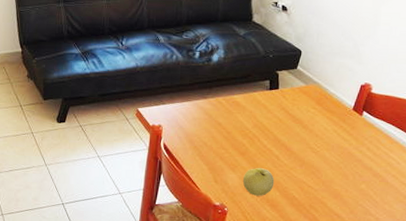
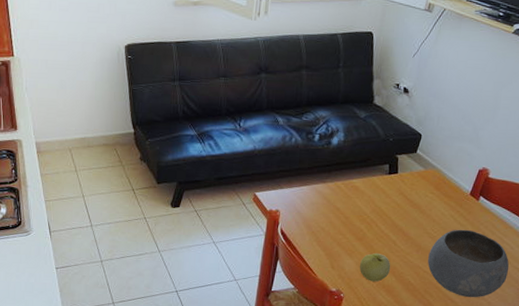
bowl: none [312,144,397,213] -> present [428,229,509,298]

